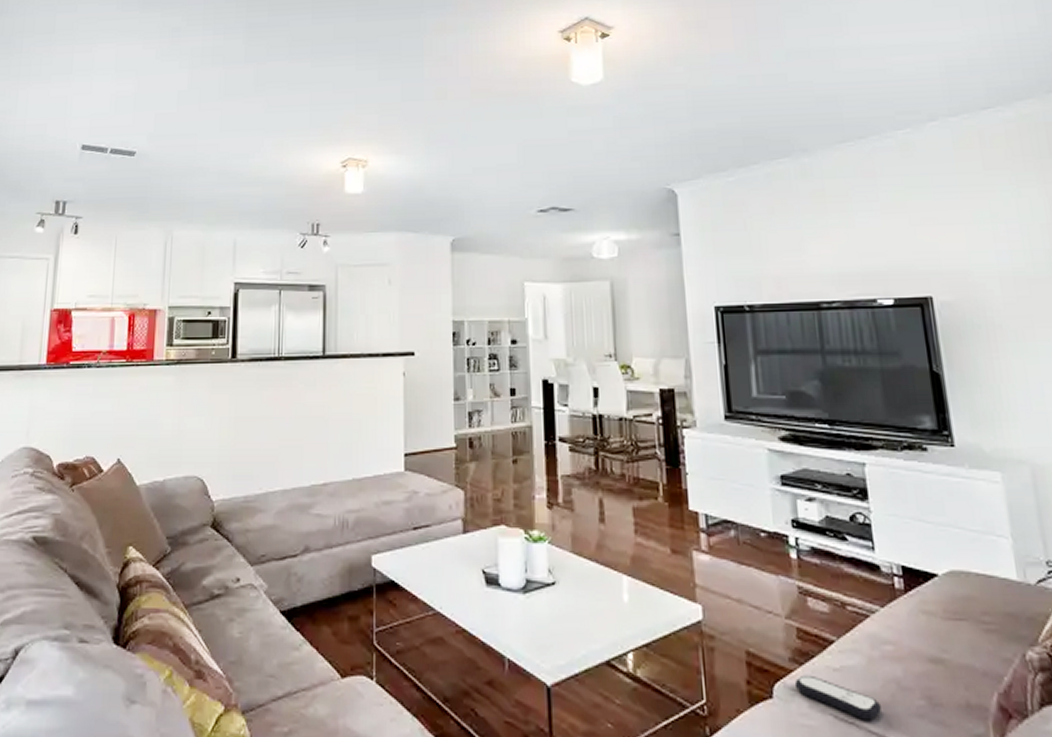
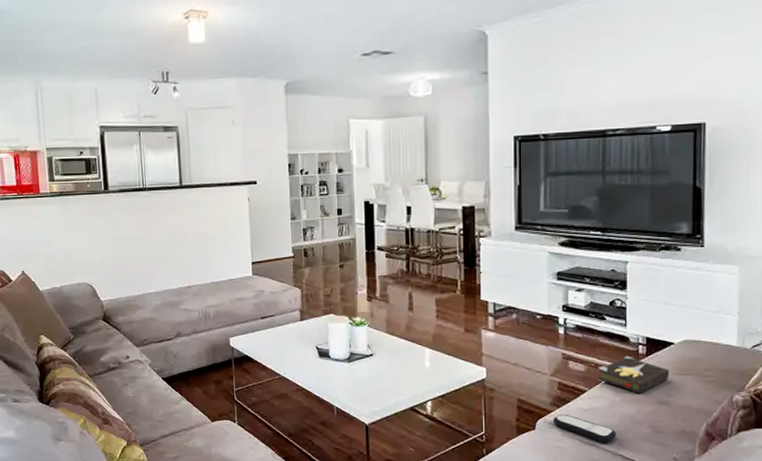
hardback book: none [846,591,939,648] -> present [597,356,670,395]

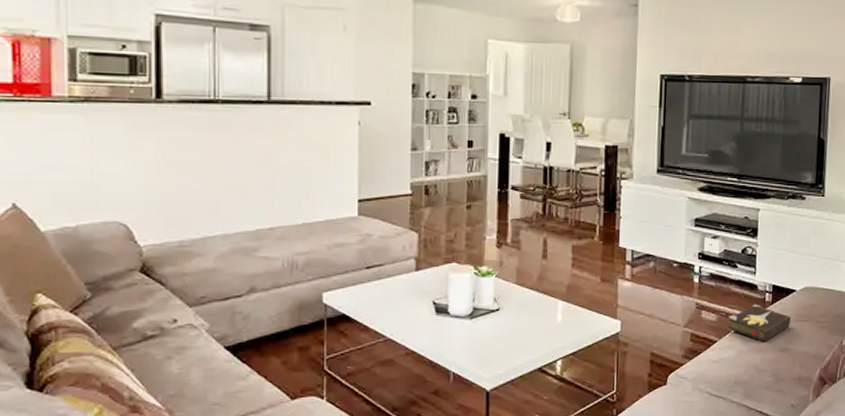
remote control: present [552,414,616,443] -> none [683,366,742,394]

